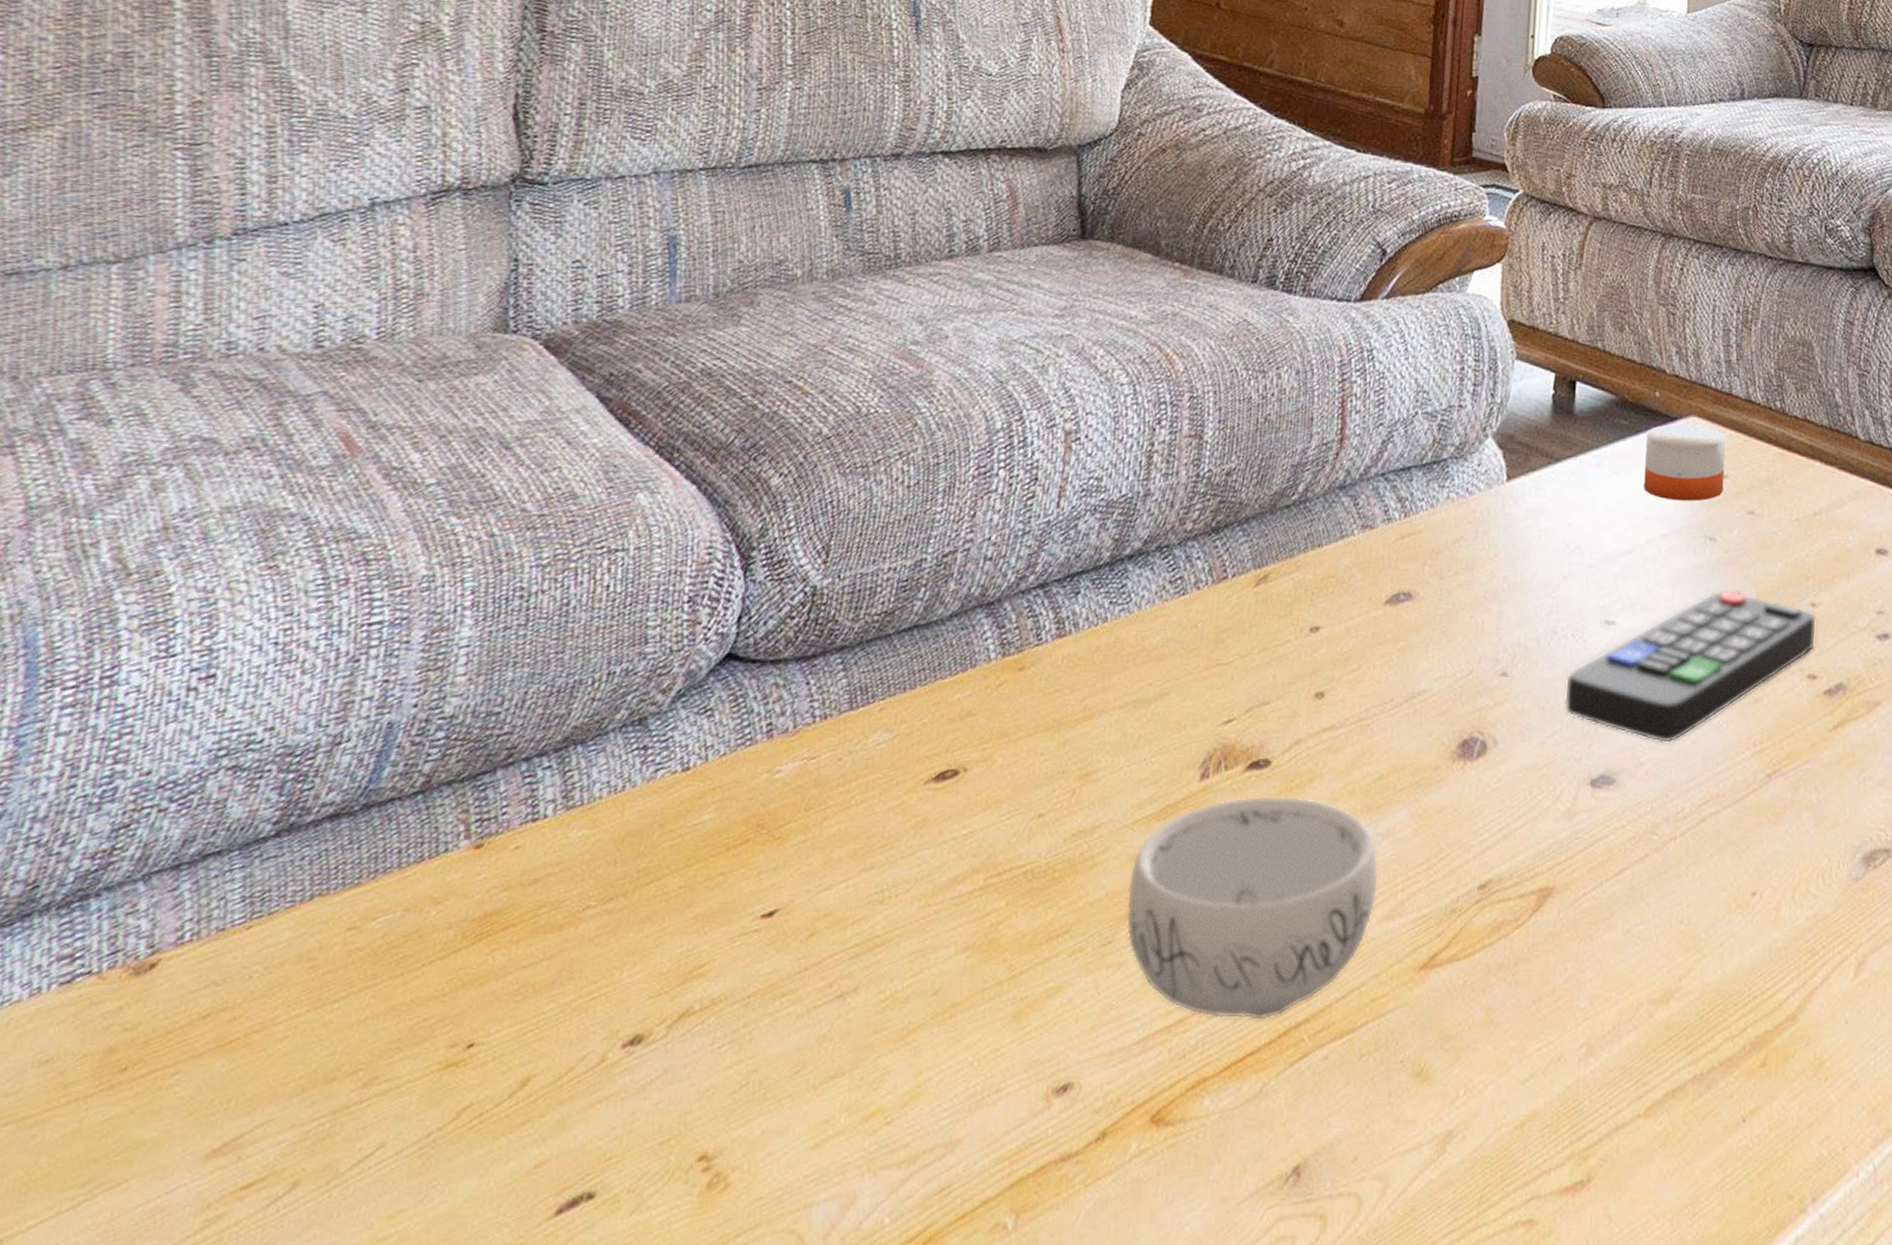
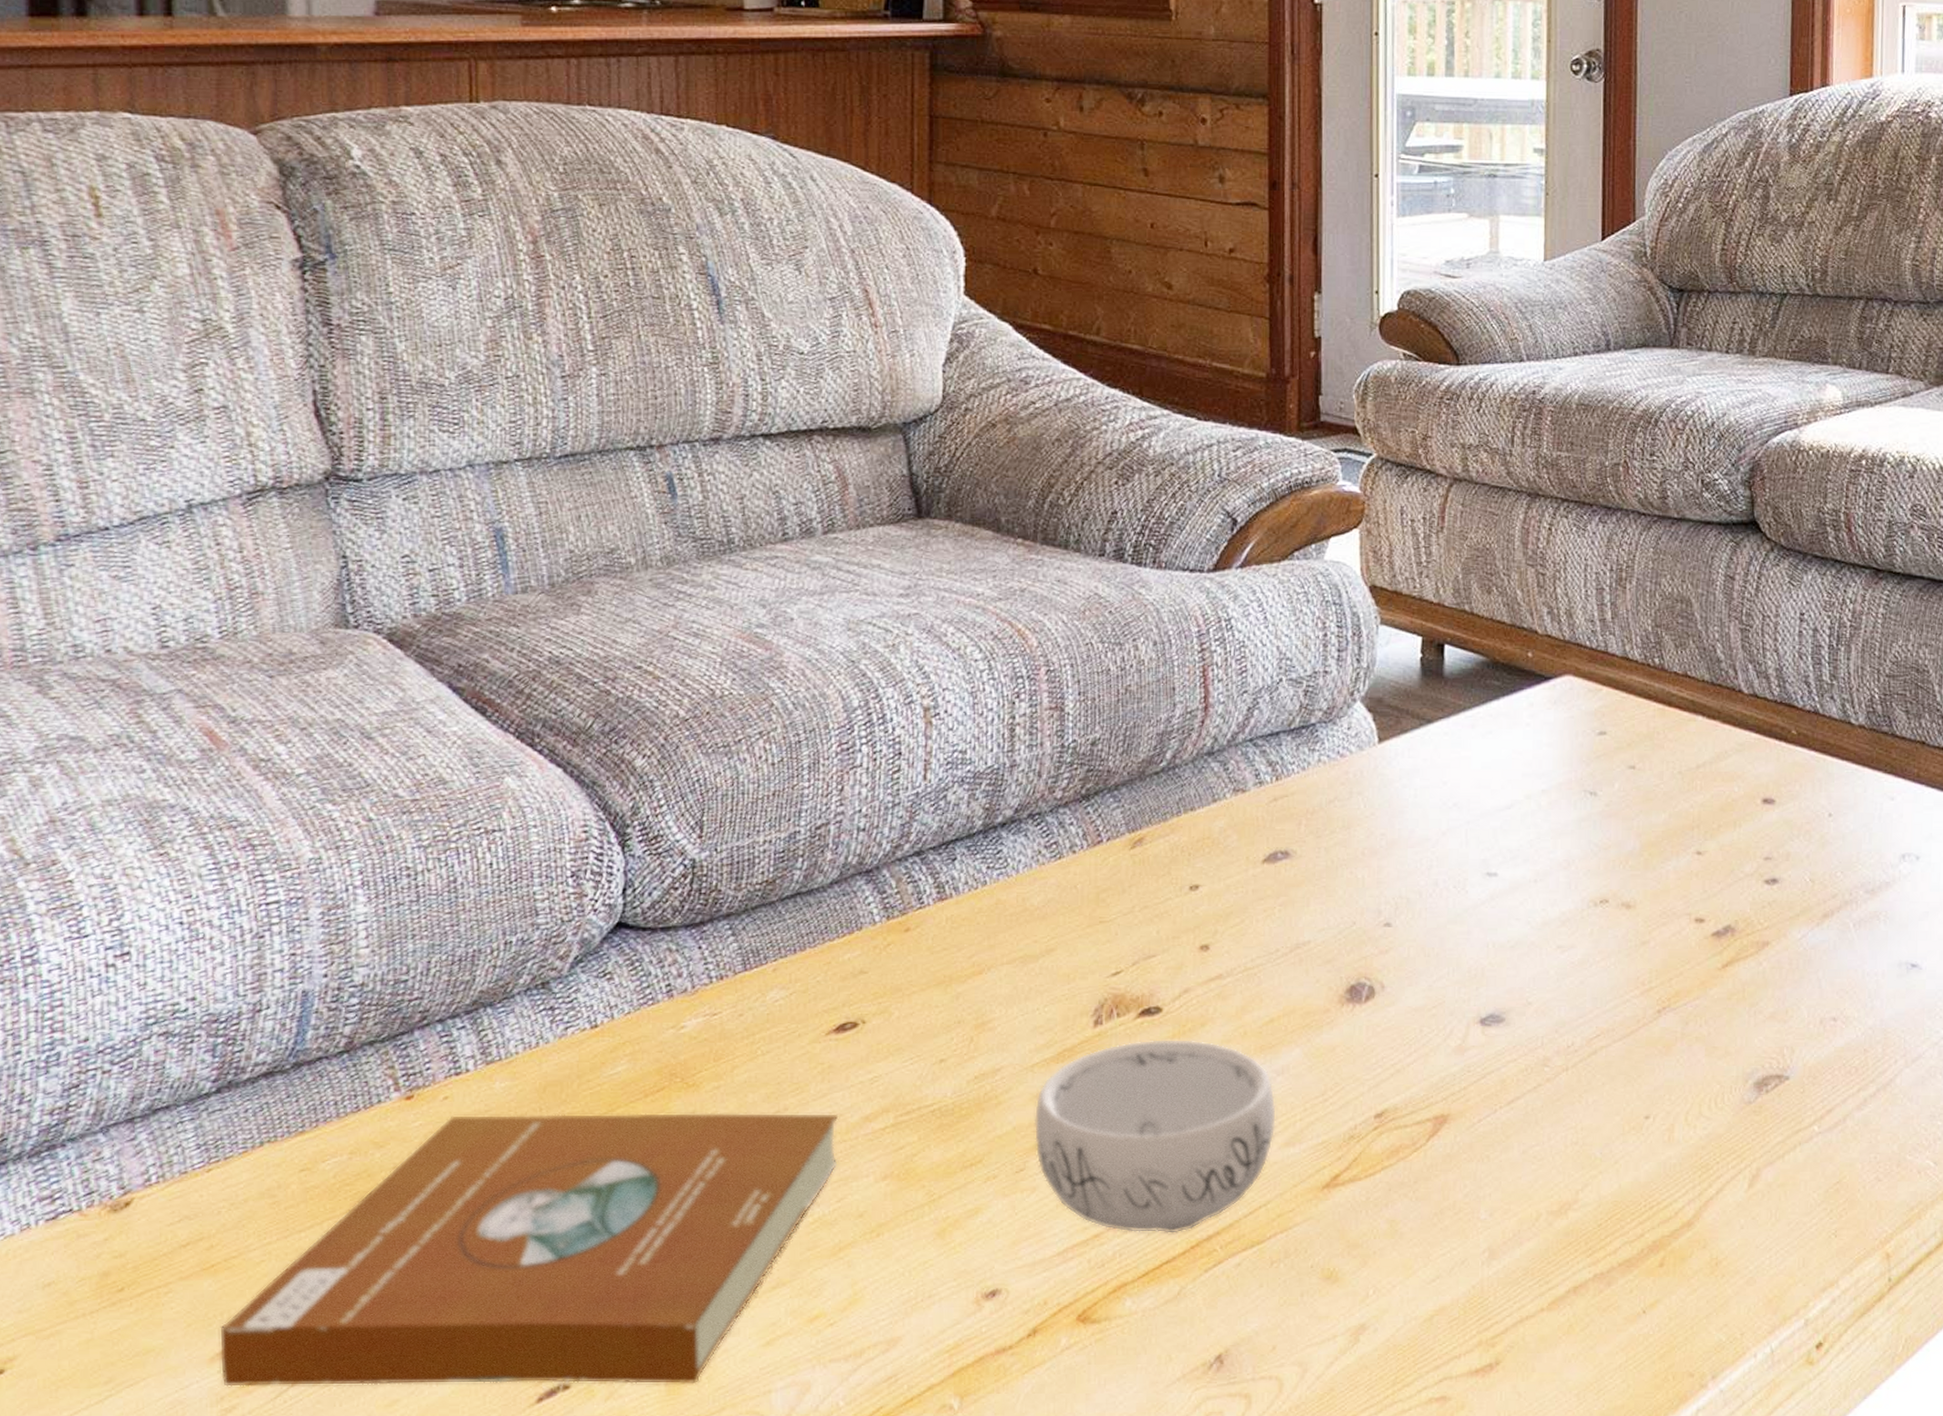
book: none [212,867,926,1195] -> present [219,1112,839,1387]
remote control: present [1564,590,1817,743] -> none [1450,841,1703,984]
candle: present [1644,416,1726,501] -> none [1519,675,1604,758]

